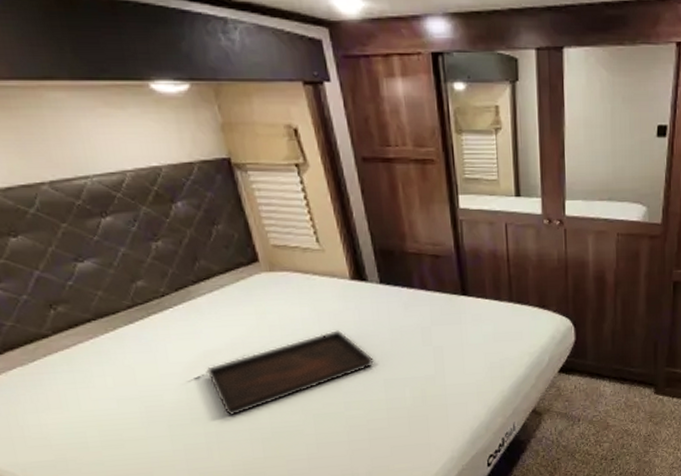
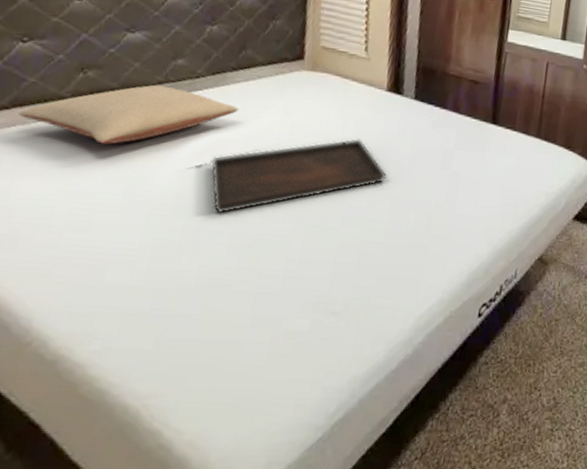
pillow: none [12,309,214,372] -> present [18,85,239,145]

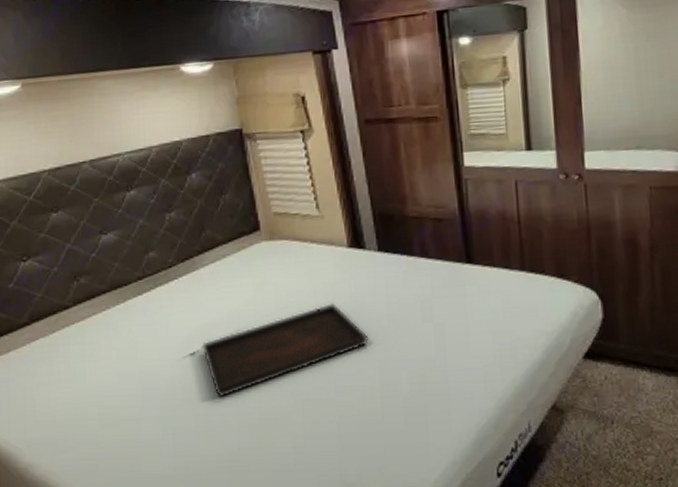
pillow: present [18,85,239,145] -> none [38,280,214,345]

